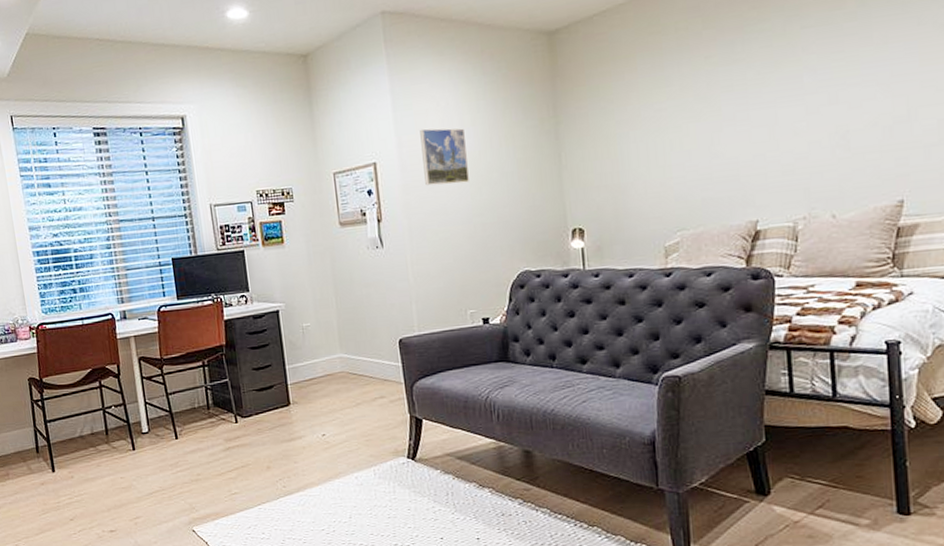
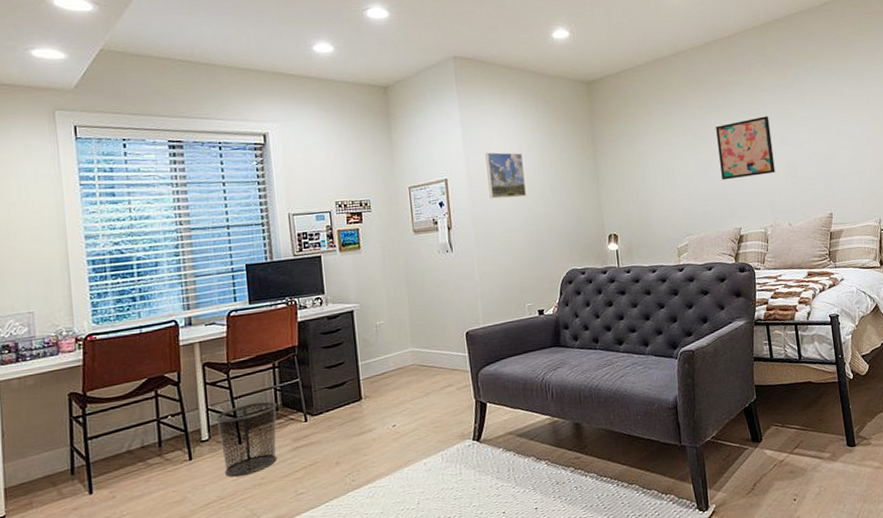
waste bin: none [152,399,212,470] -> present [215,401,278,477]
wall art: none [728,63,816,157] -> present [716,116,776,180]

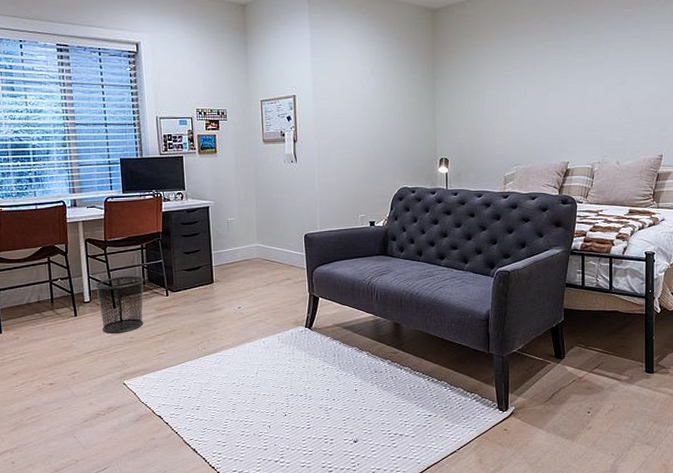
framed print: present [485,152,526,199] -> none [331,72,366,117]
wall art: present [716,116,776,180] -> none [555,54,610,115]

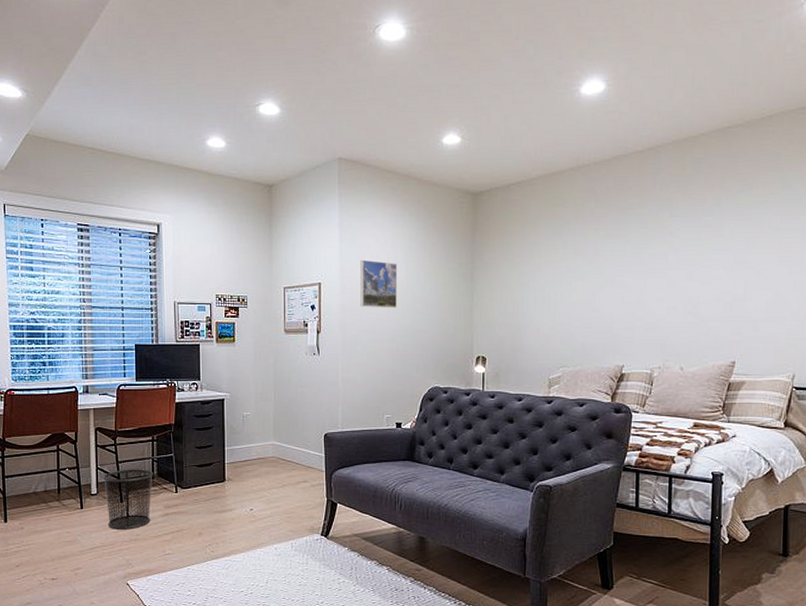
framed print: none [331,72,366,117] -> present [360,259,397,308]

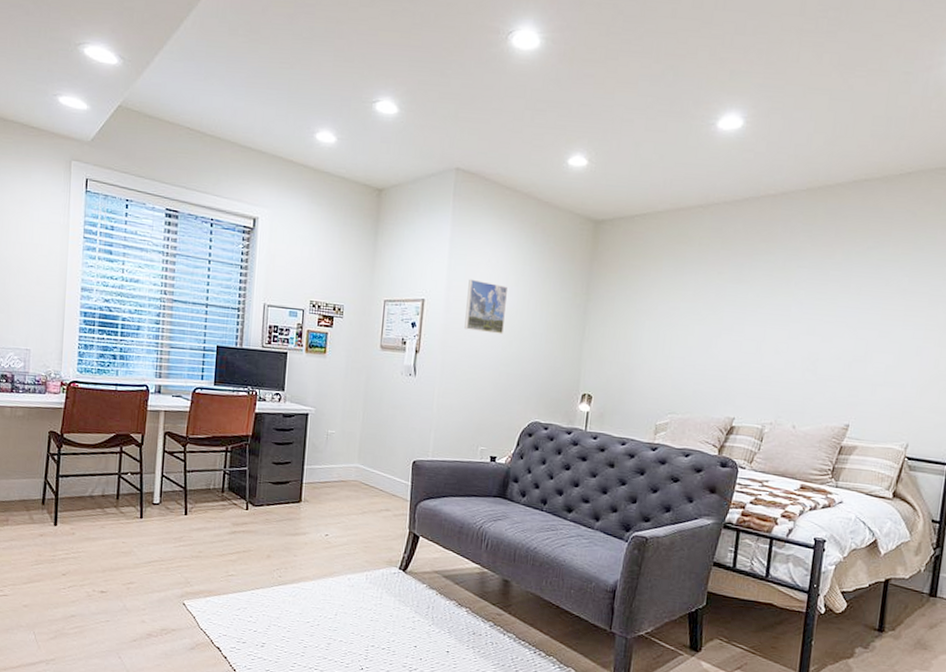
waste bin: present [102,469,153,530] -> none [167,479,224,546]

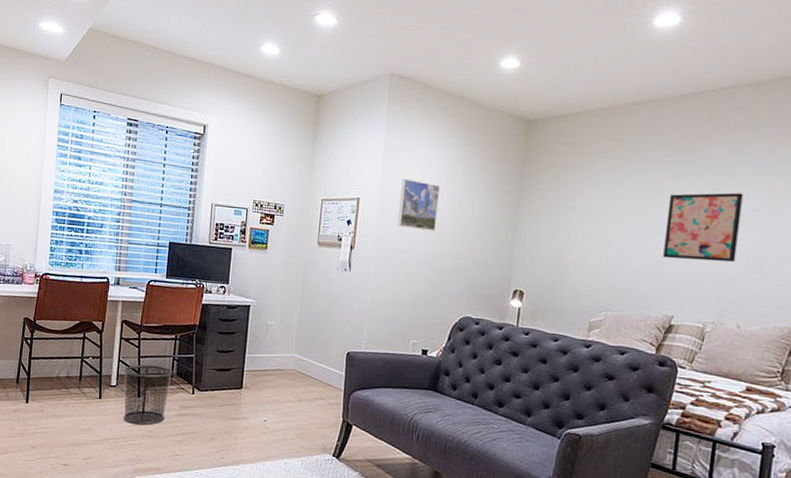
waste bin: none [167,479,224,546] -> present [123,364,173,426]
wall art: none [725,296,800,365] -> present [663,192,744,263]

